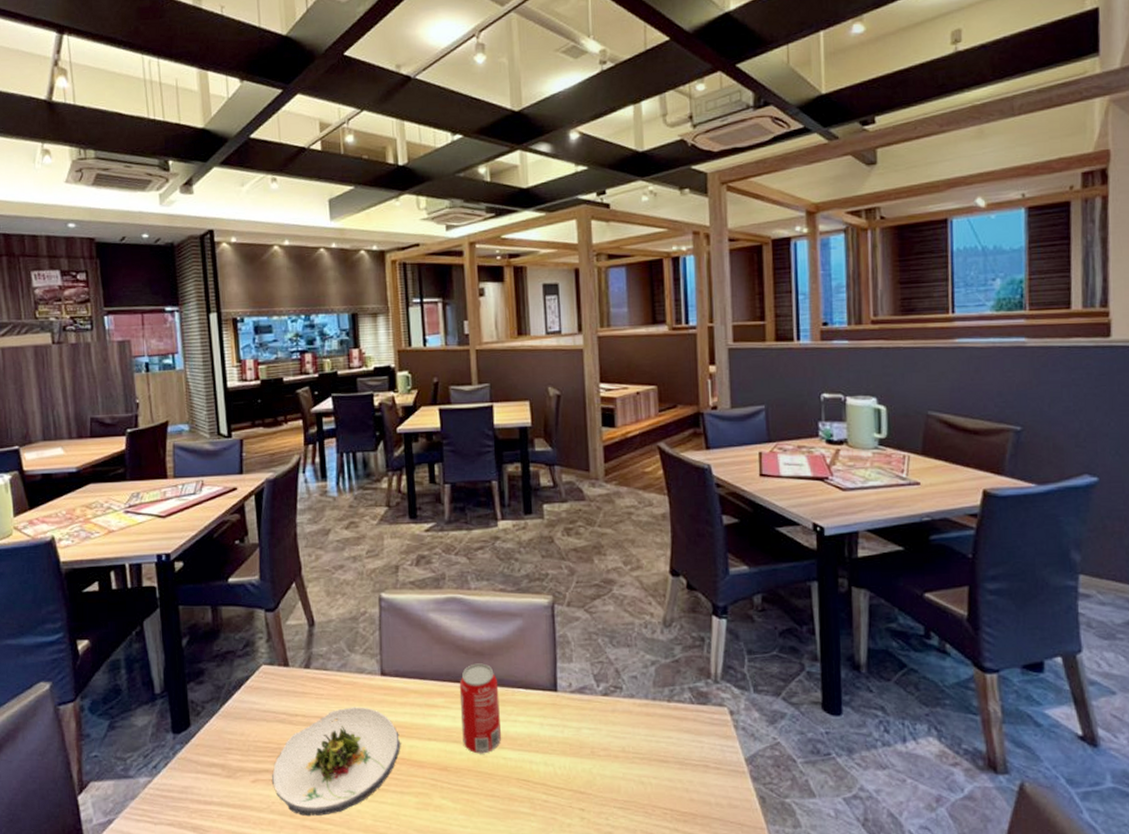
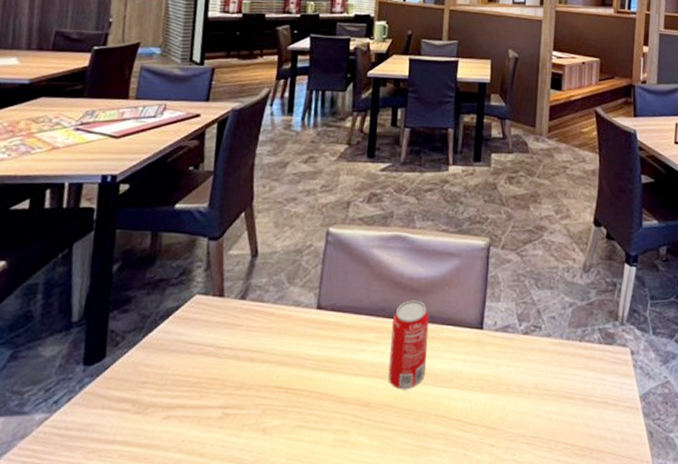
salad plate: present [272,707,401,817] -> none [185,340,327,456]

